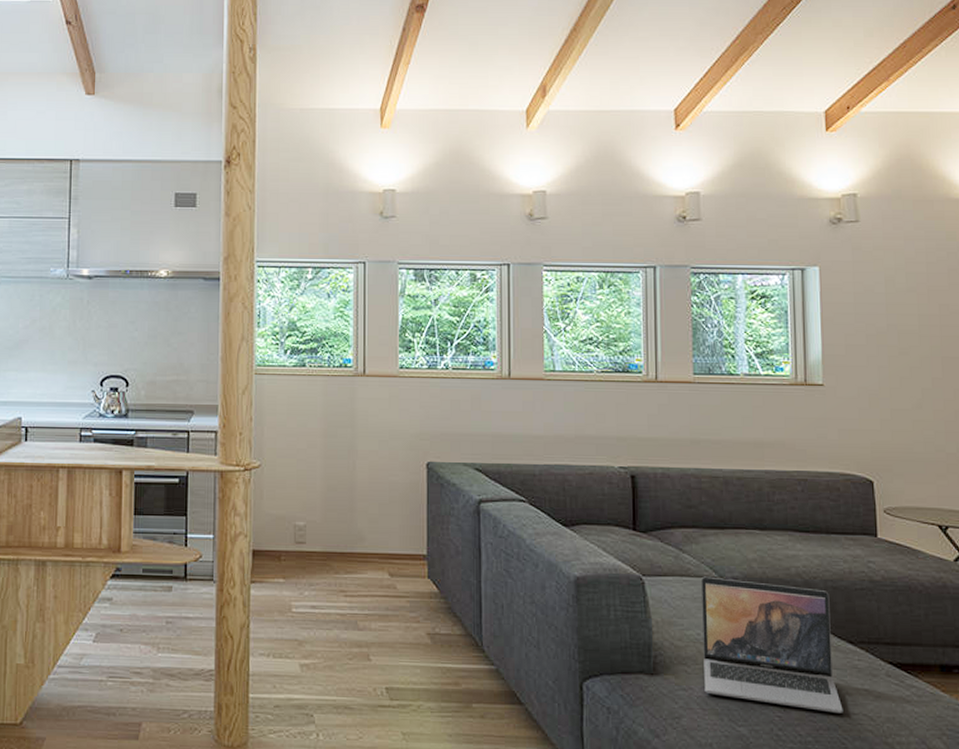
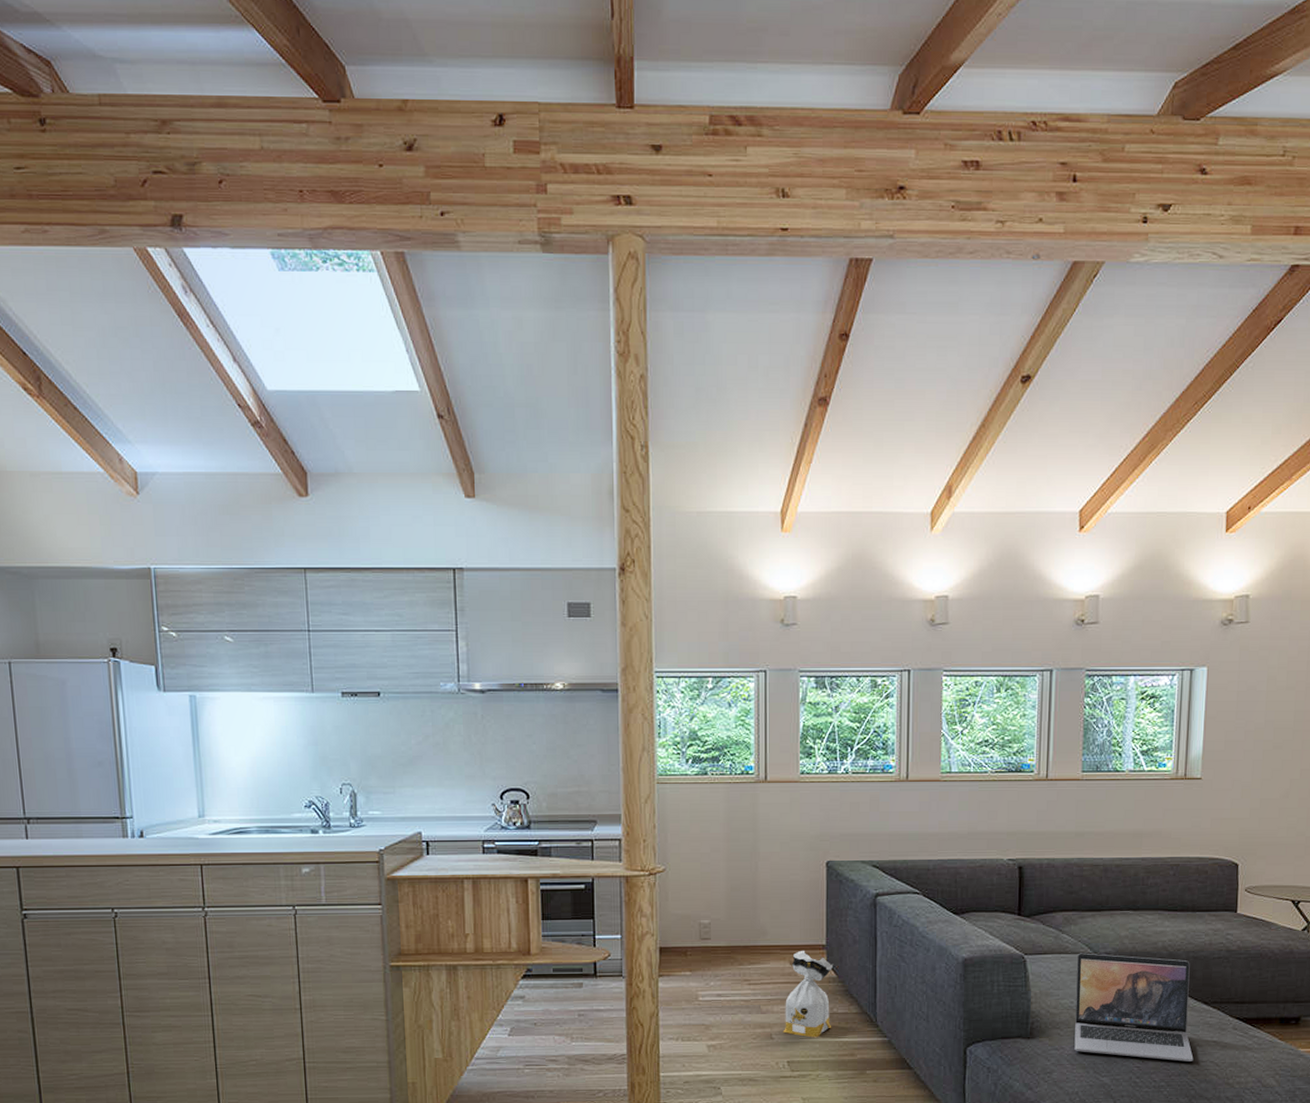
bag: none [381,561,435,662] -> present [782,951,834,1038]

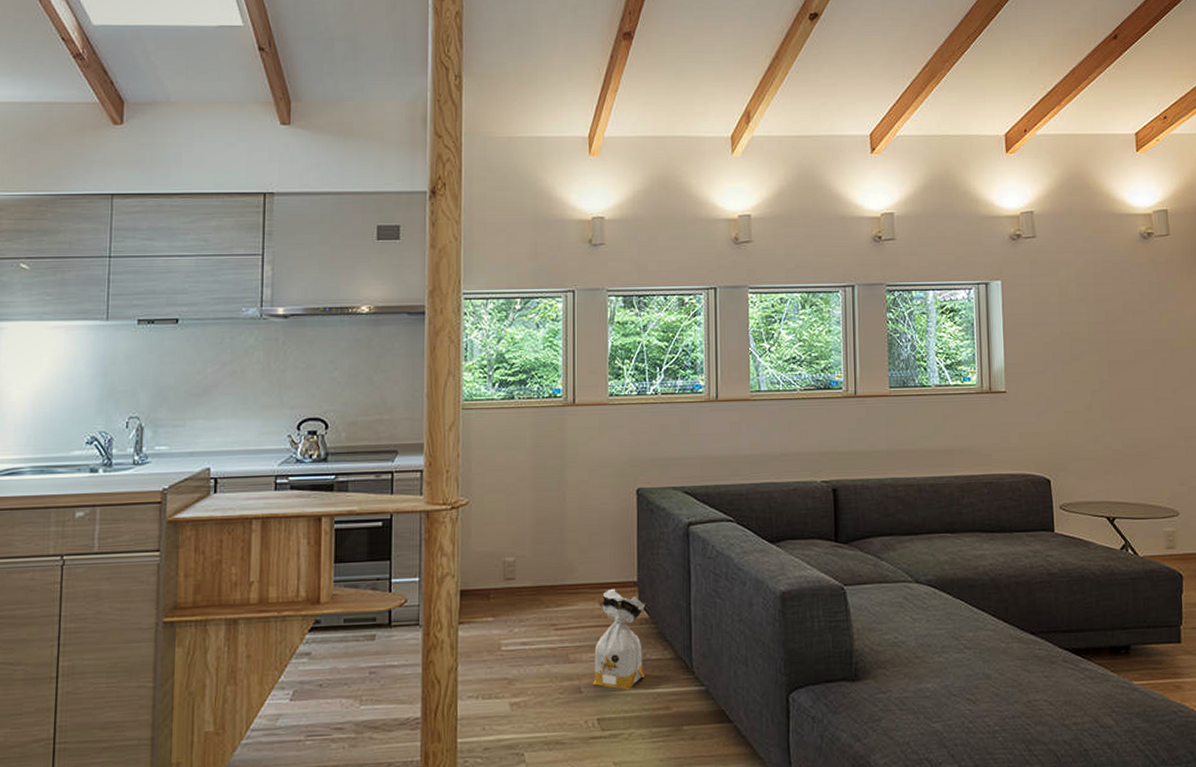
laptop: present [1074,953,1194,1062] -> none [898,581,1026,701]

